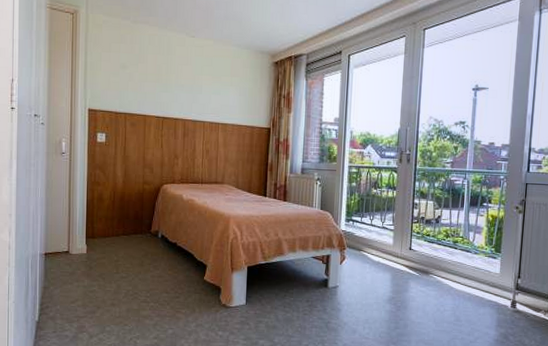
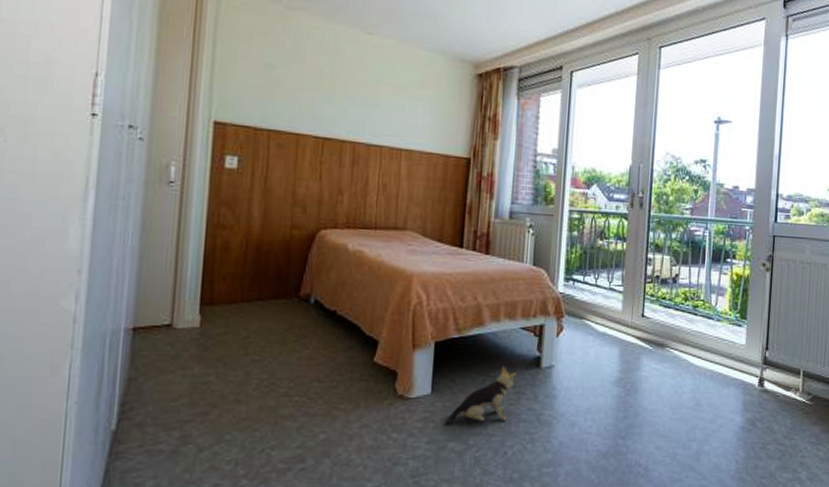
plush toy: none [257,285,309,326] -> present [446,366,517,424]

